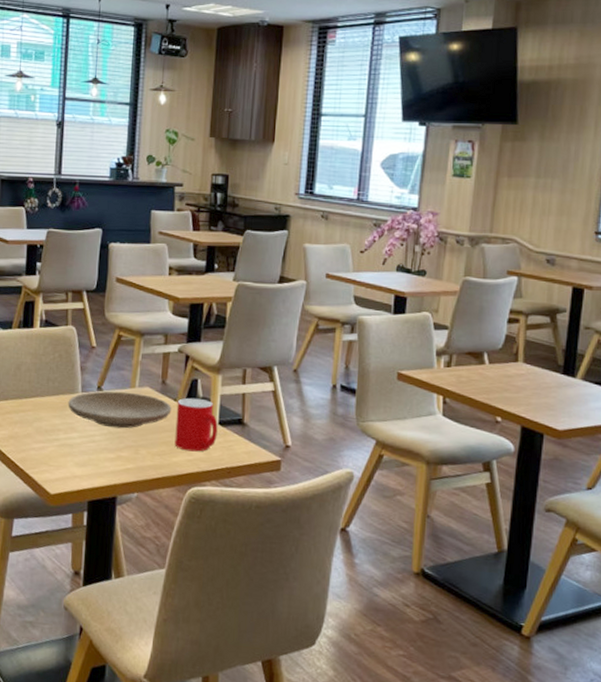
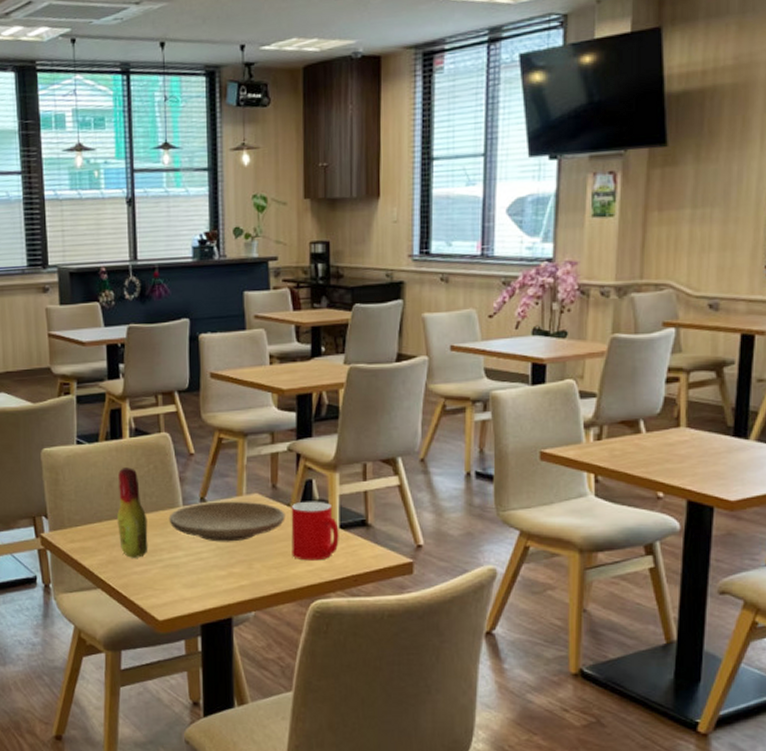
bottle: none [21,354,49,436] -> present [117,468,148,558]

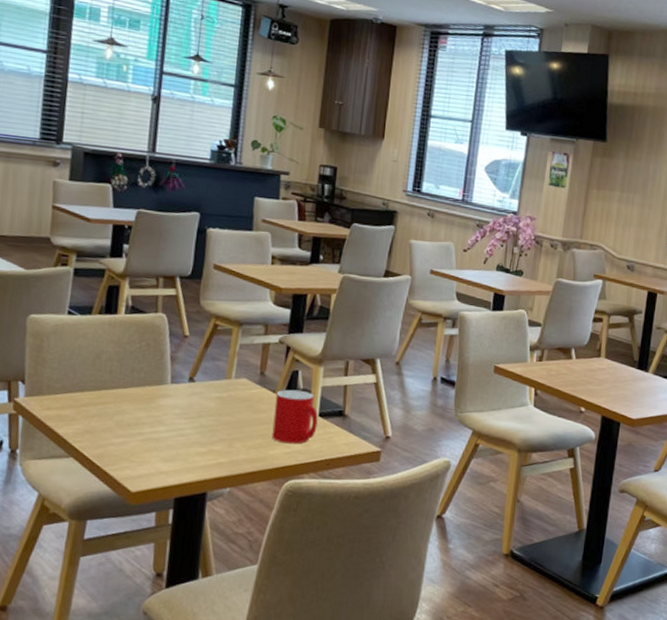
bottle: present [117,468,148,558] -> none [100,342,133,430]
plate: present [169,501,285,542] -> none [154,382,270,421]

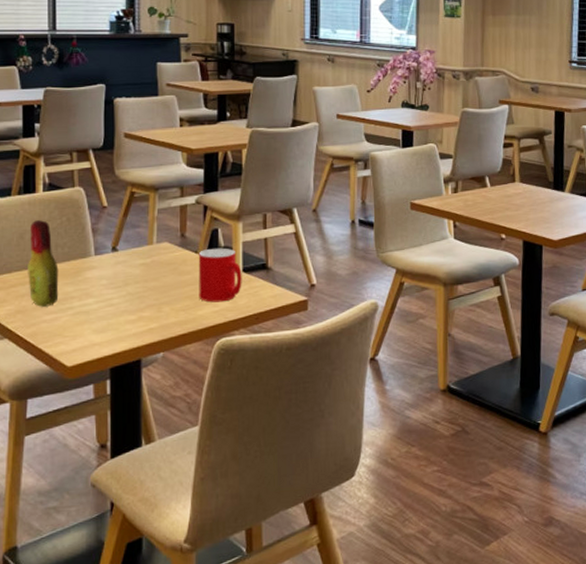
bottle: none [100,342,133,430] -> present [28,220,59,307]

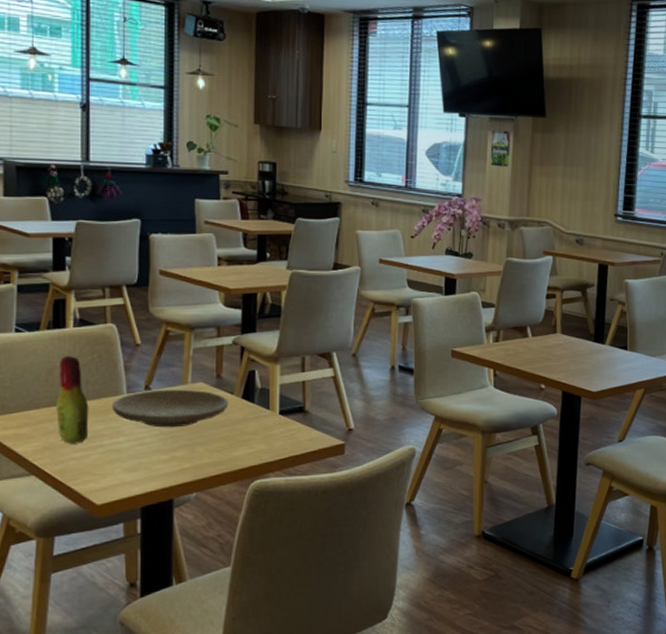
plate: none [80,249,193,289] -> present [111,389,229,428]
cup: present [198,248,242,303] -> none [234,389,279,444]

